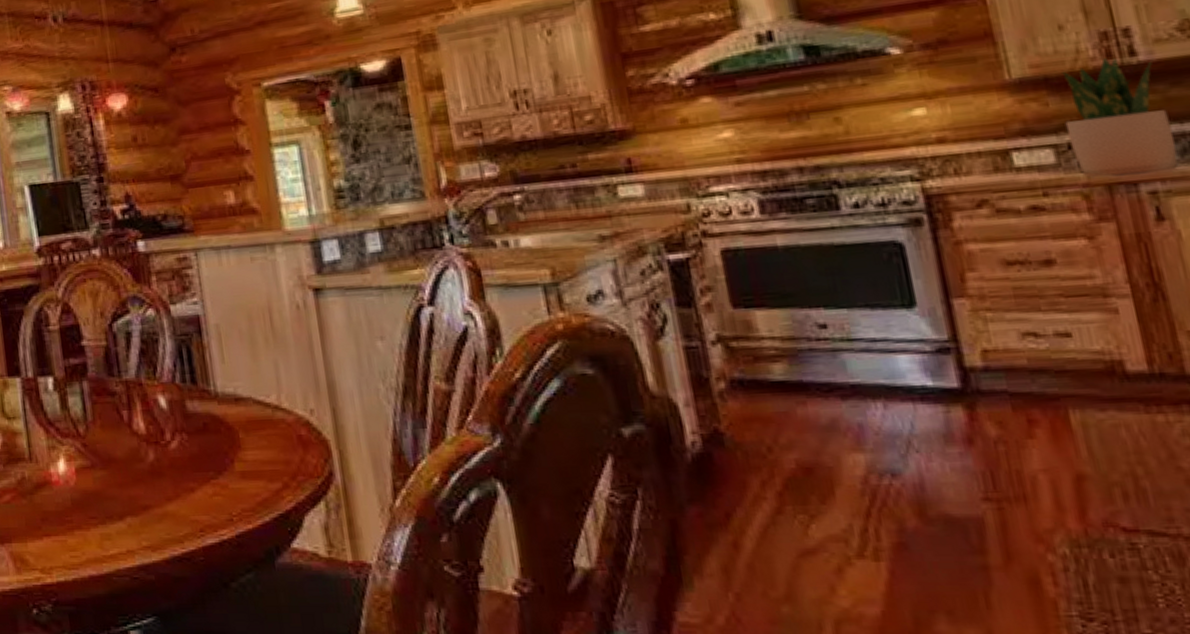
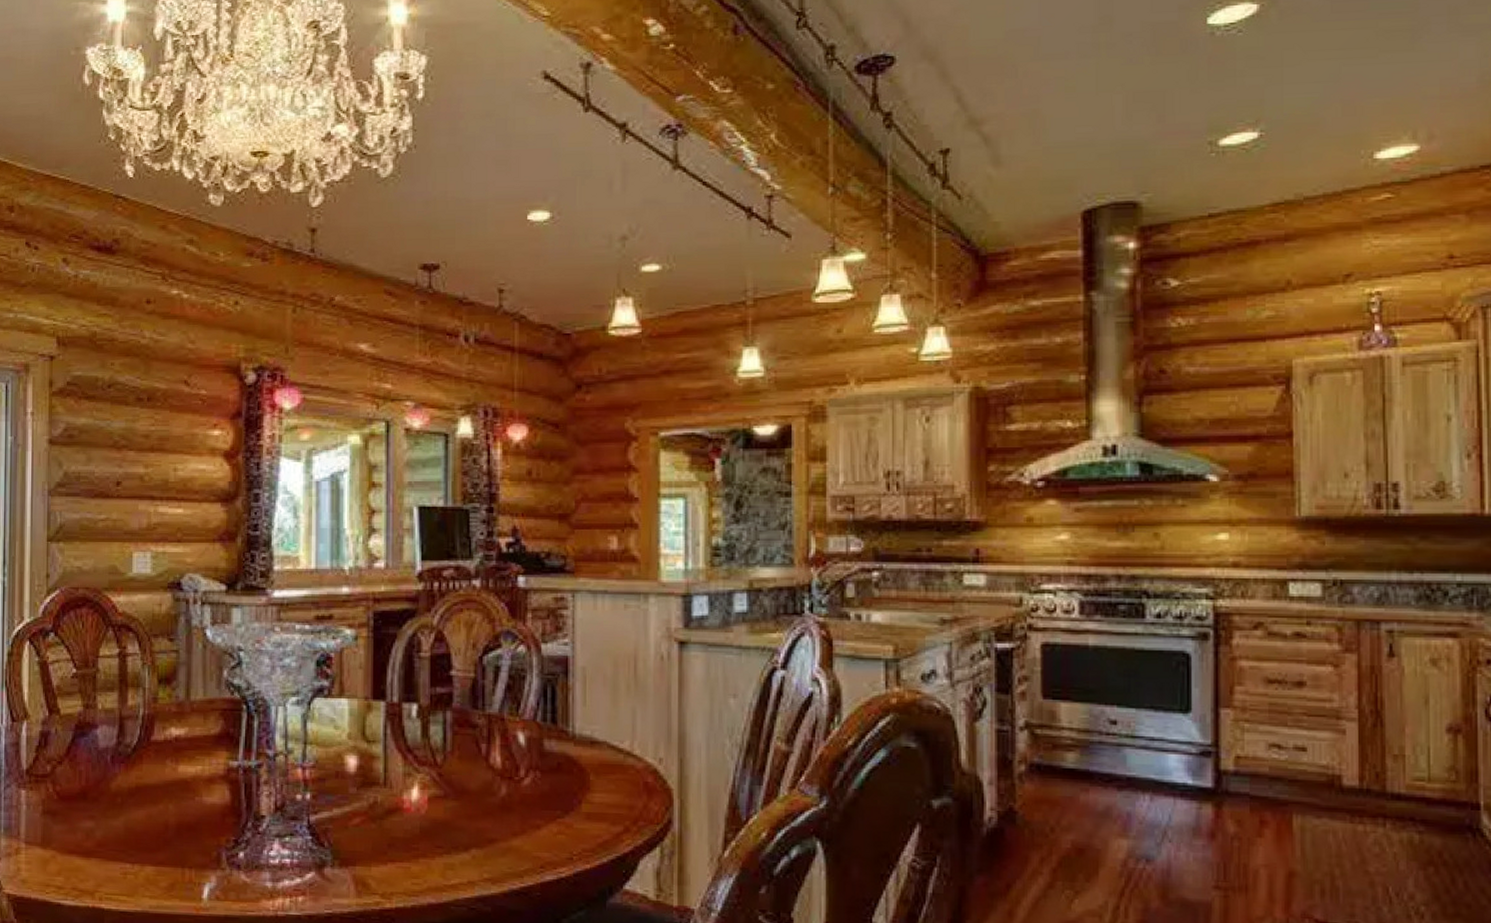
planter: present [1062,58,1179,177] -> none [1334,508,1415,614]

